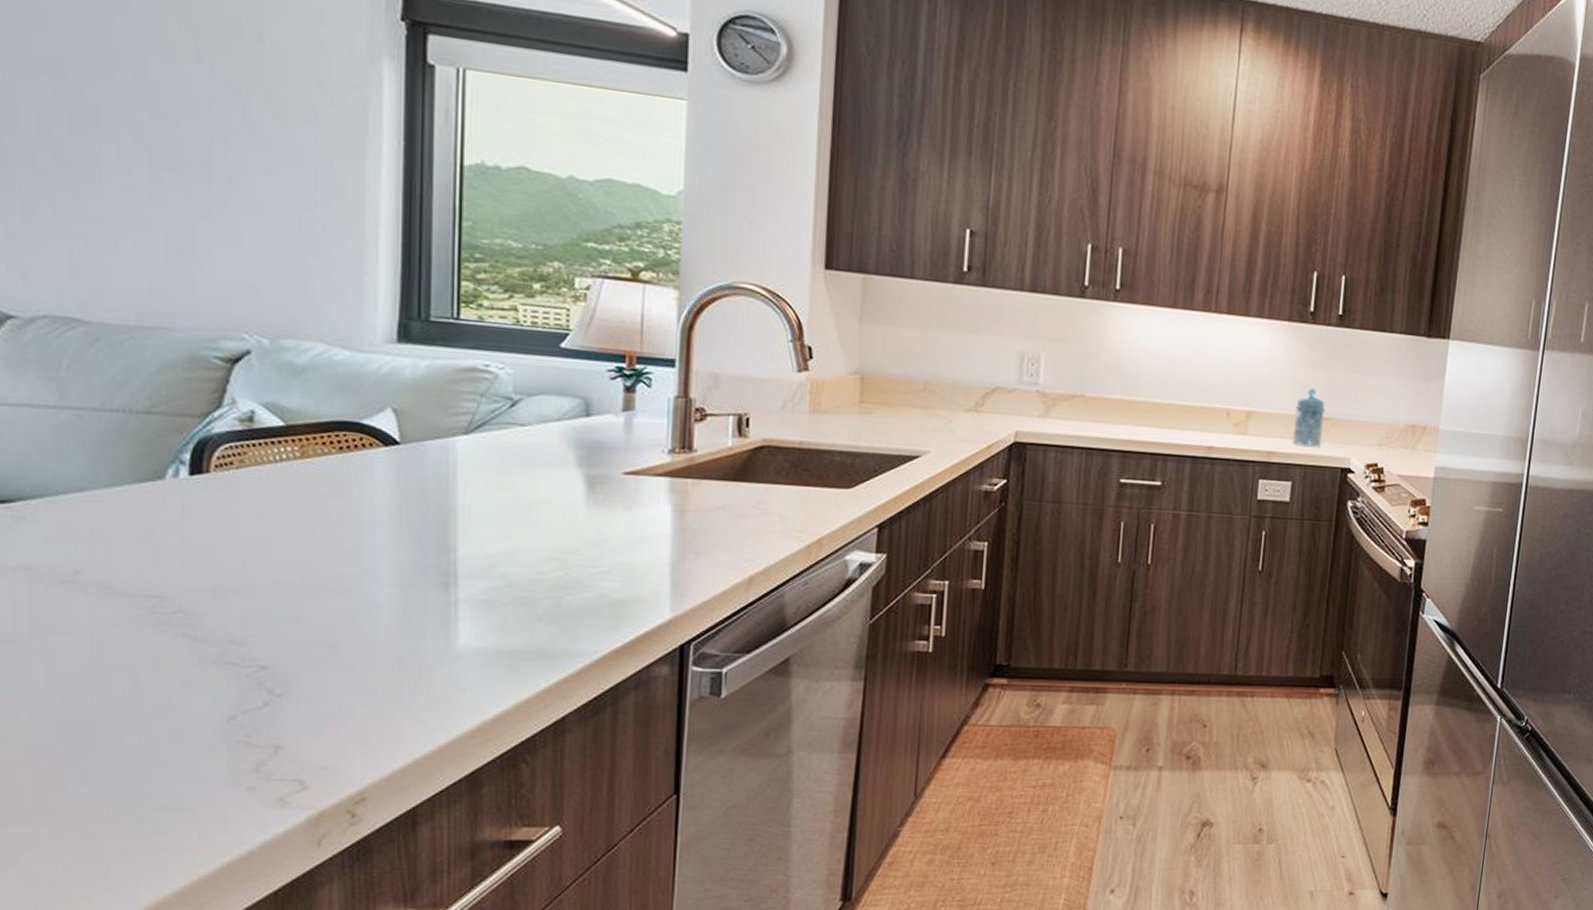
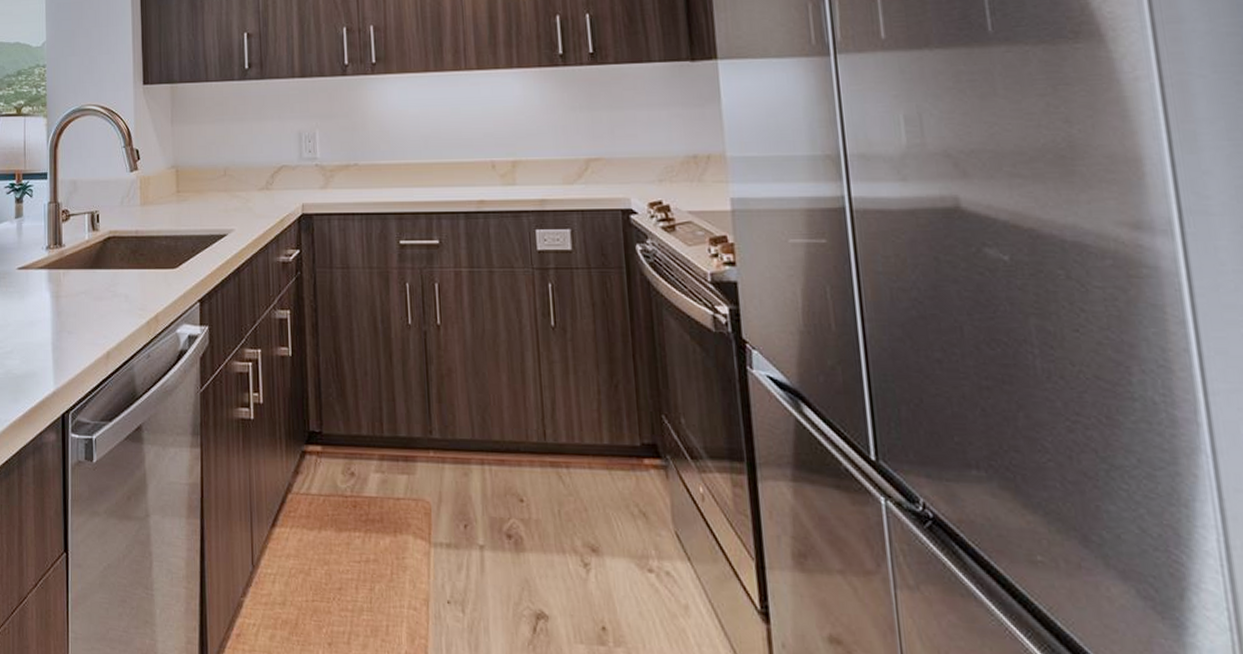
canister: present [1292,388,1326,448] -> none [560,130,595,191]

